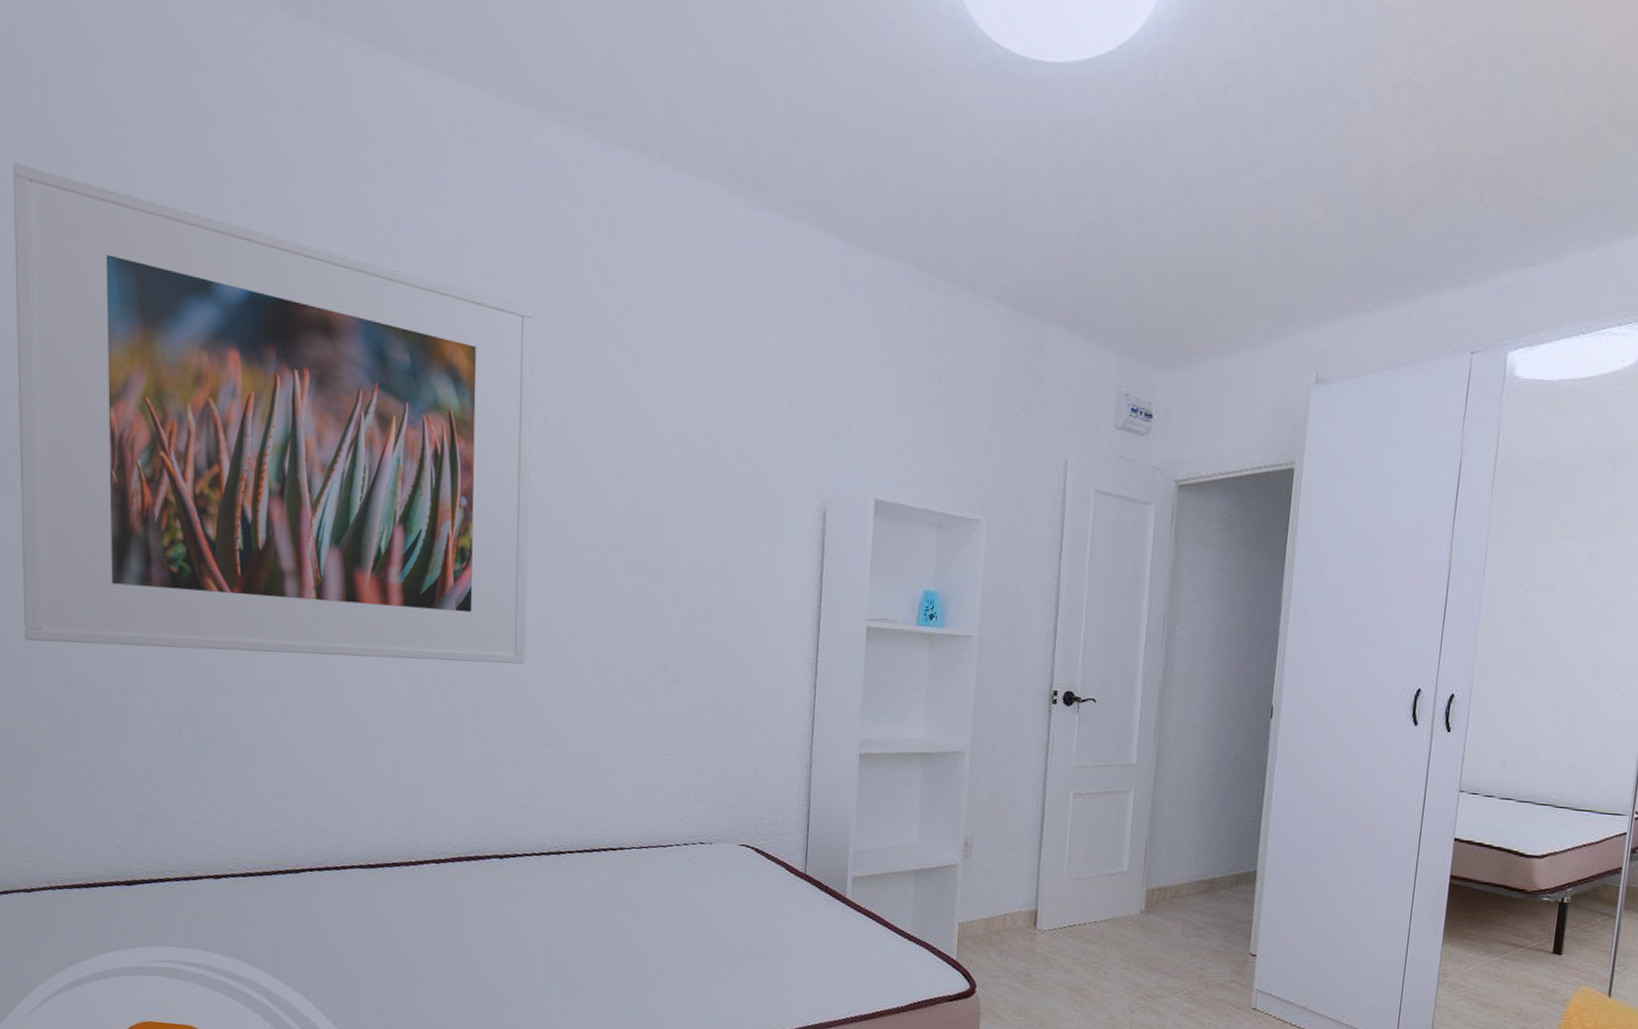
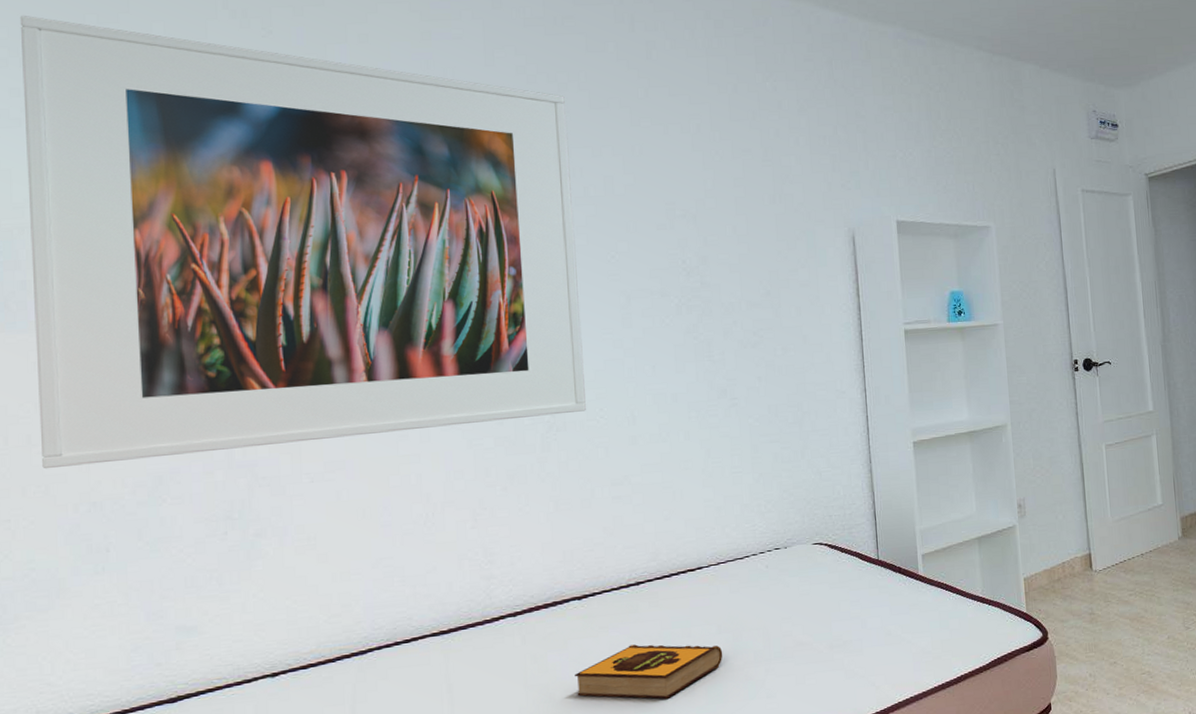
hardback book: none [489,913,636,974] -> present [575,644,723,699]

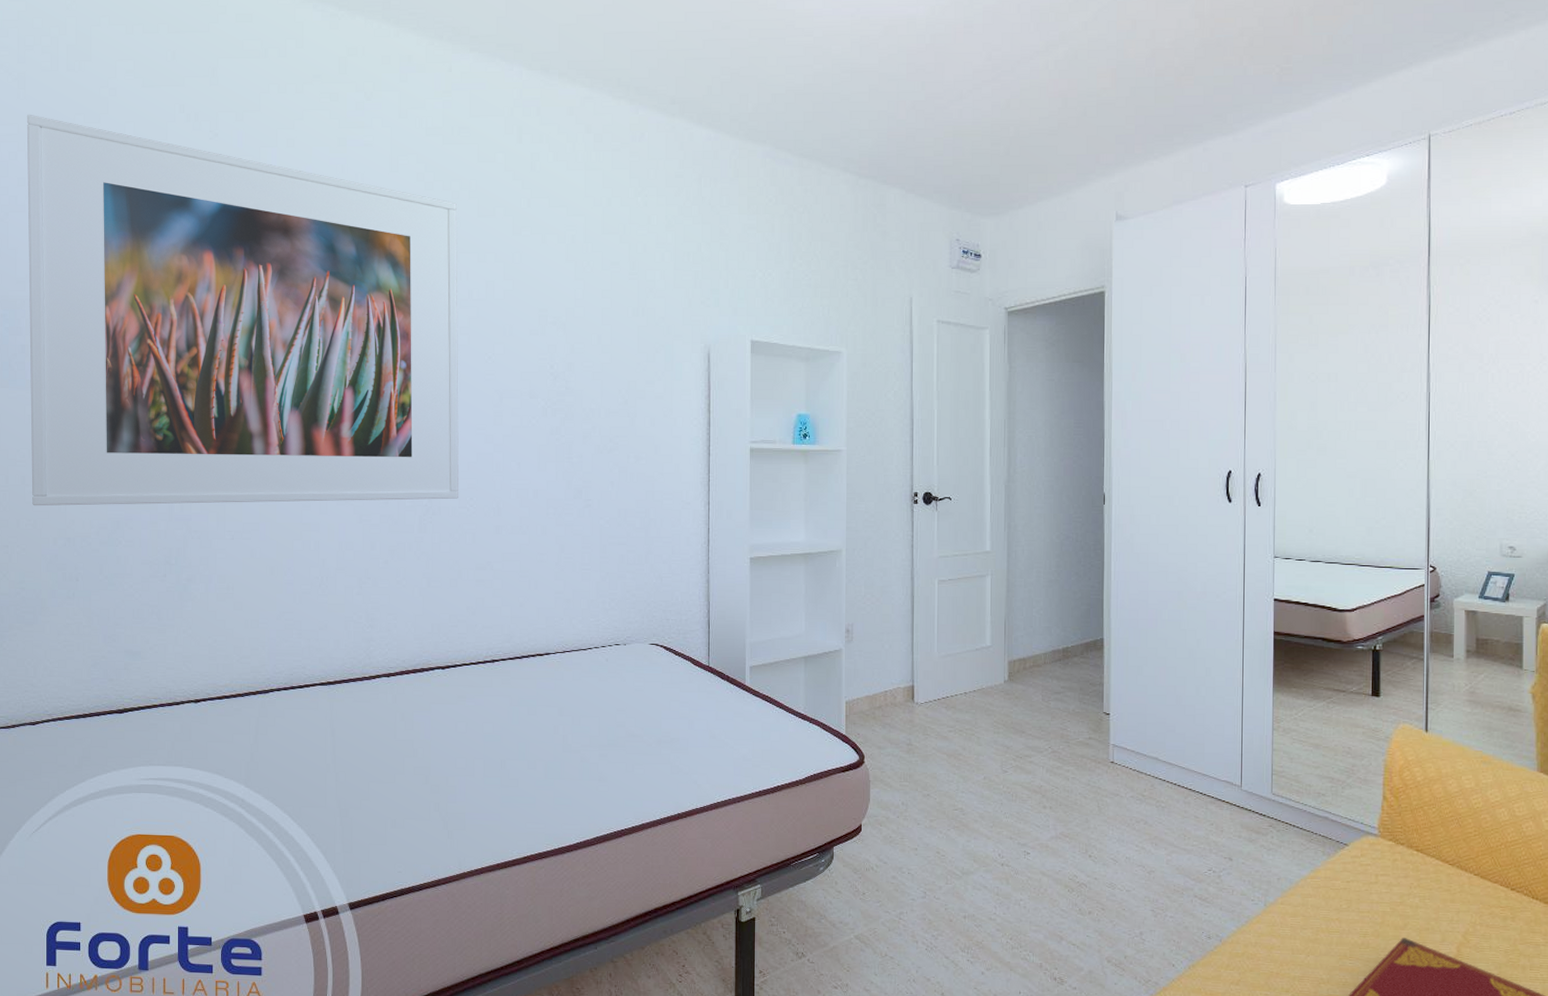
hardback book: present [575,644,723,699] -> none [435,716,563,768]

